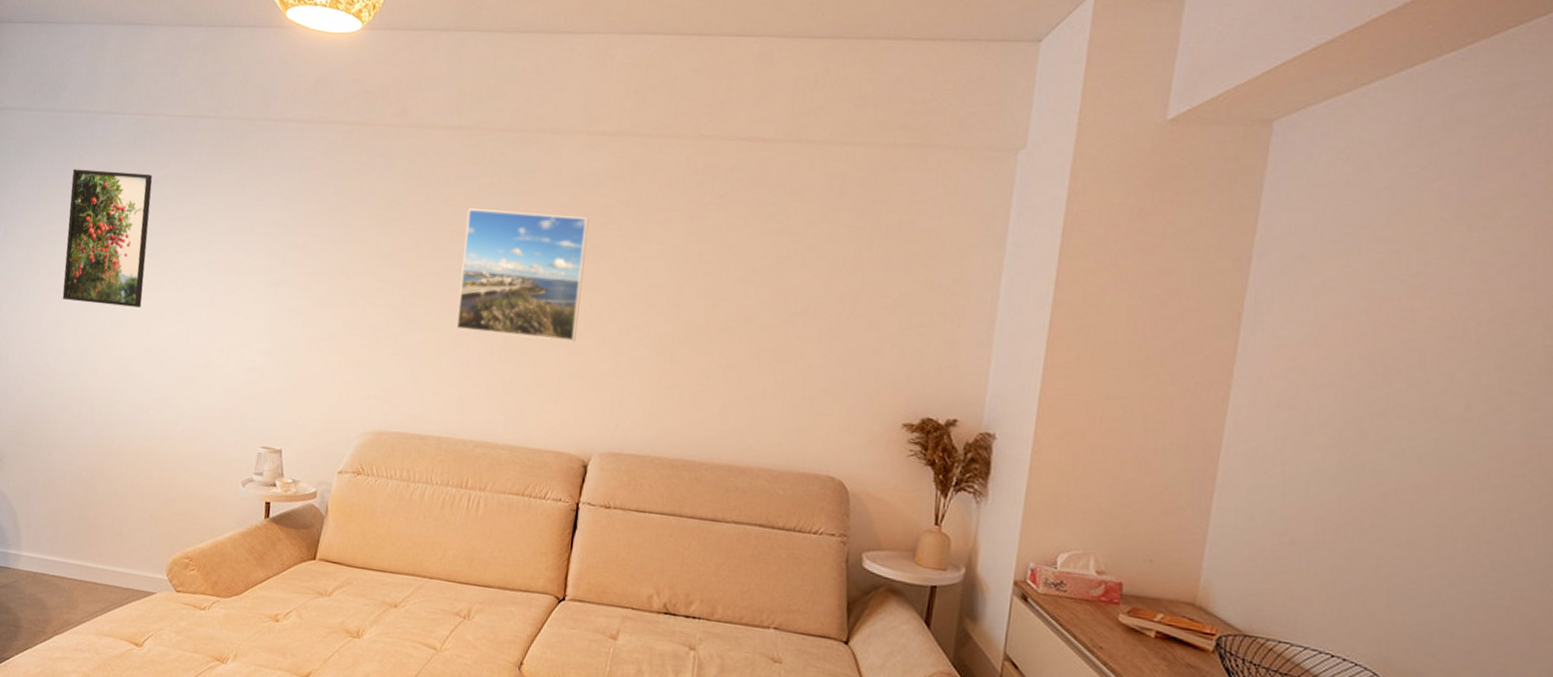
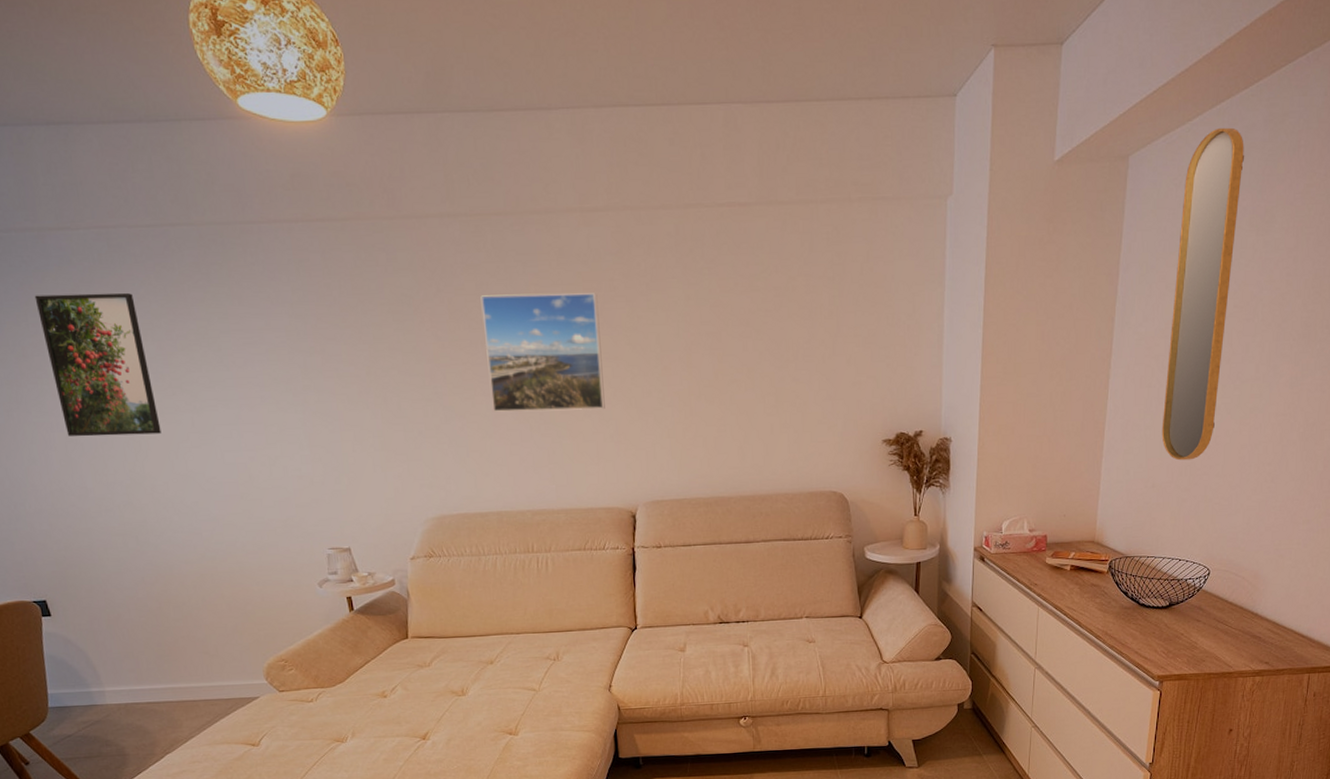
home mirror: none [1308,95,1449,517] -> present [1161,127,1244,461]

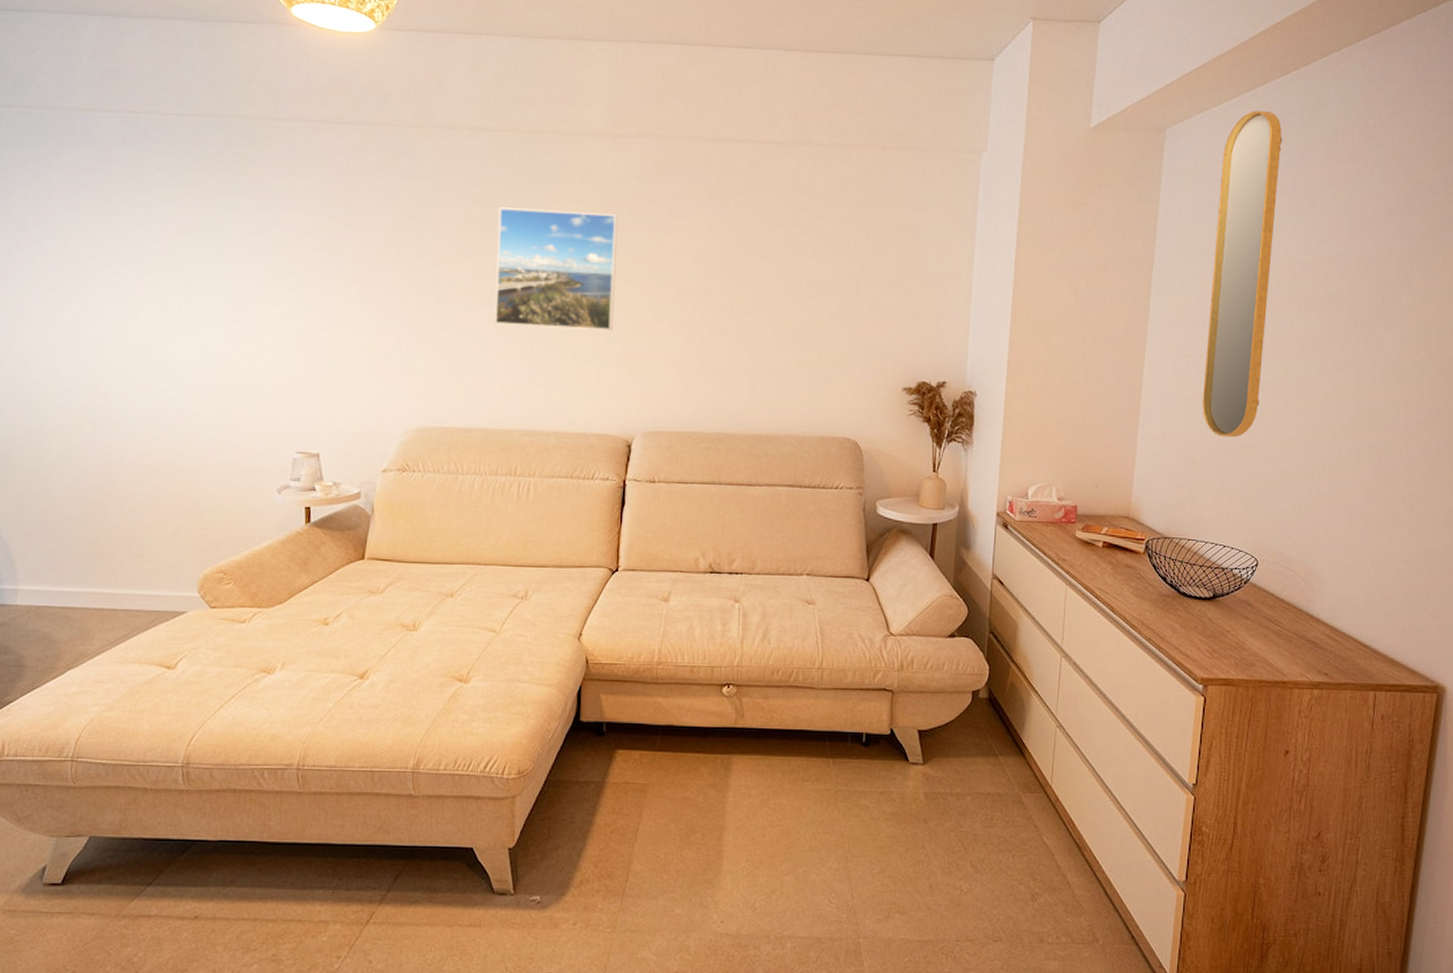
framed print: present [34,292,162,437] -> none [47,170,149,317]

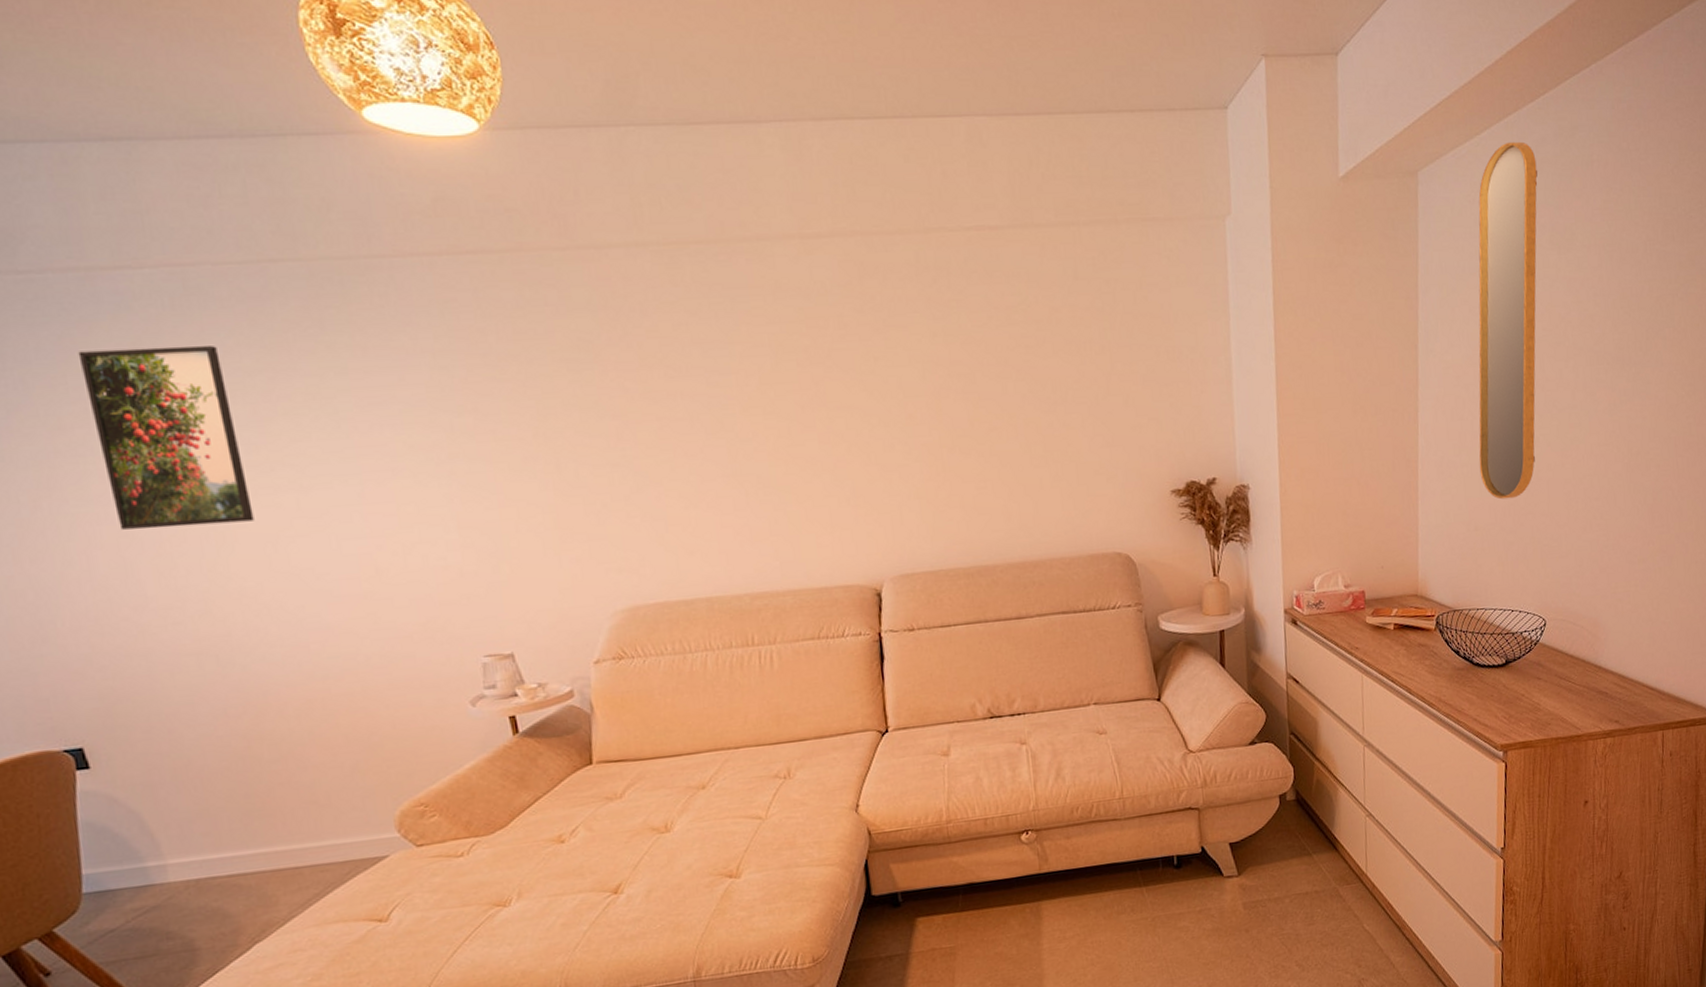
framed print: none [47,170,149,317] -> present [77,345,254,530]
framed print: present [495,207,618,331] -> none [678,331,839,476]

